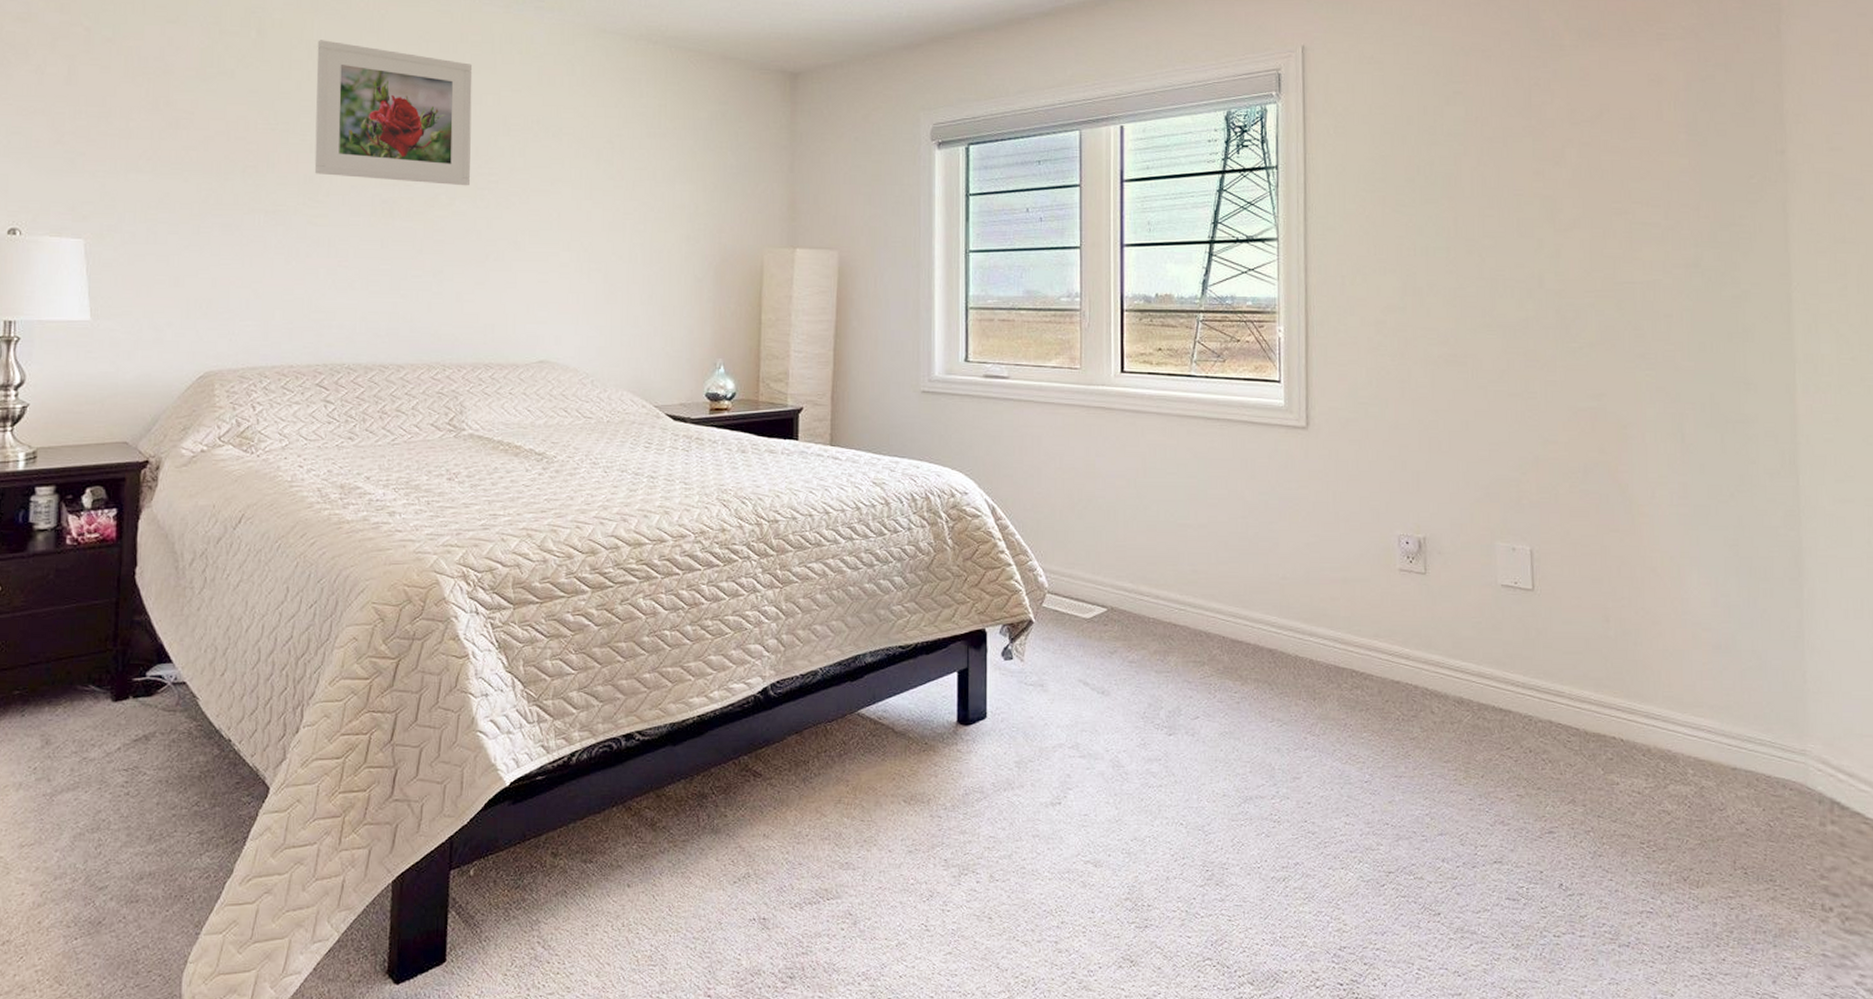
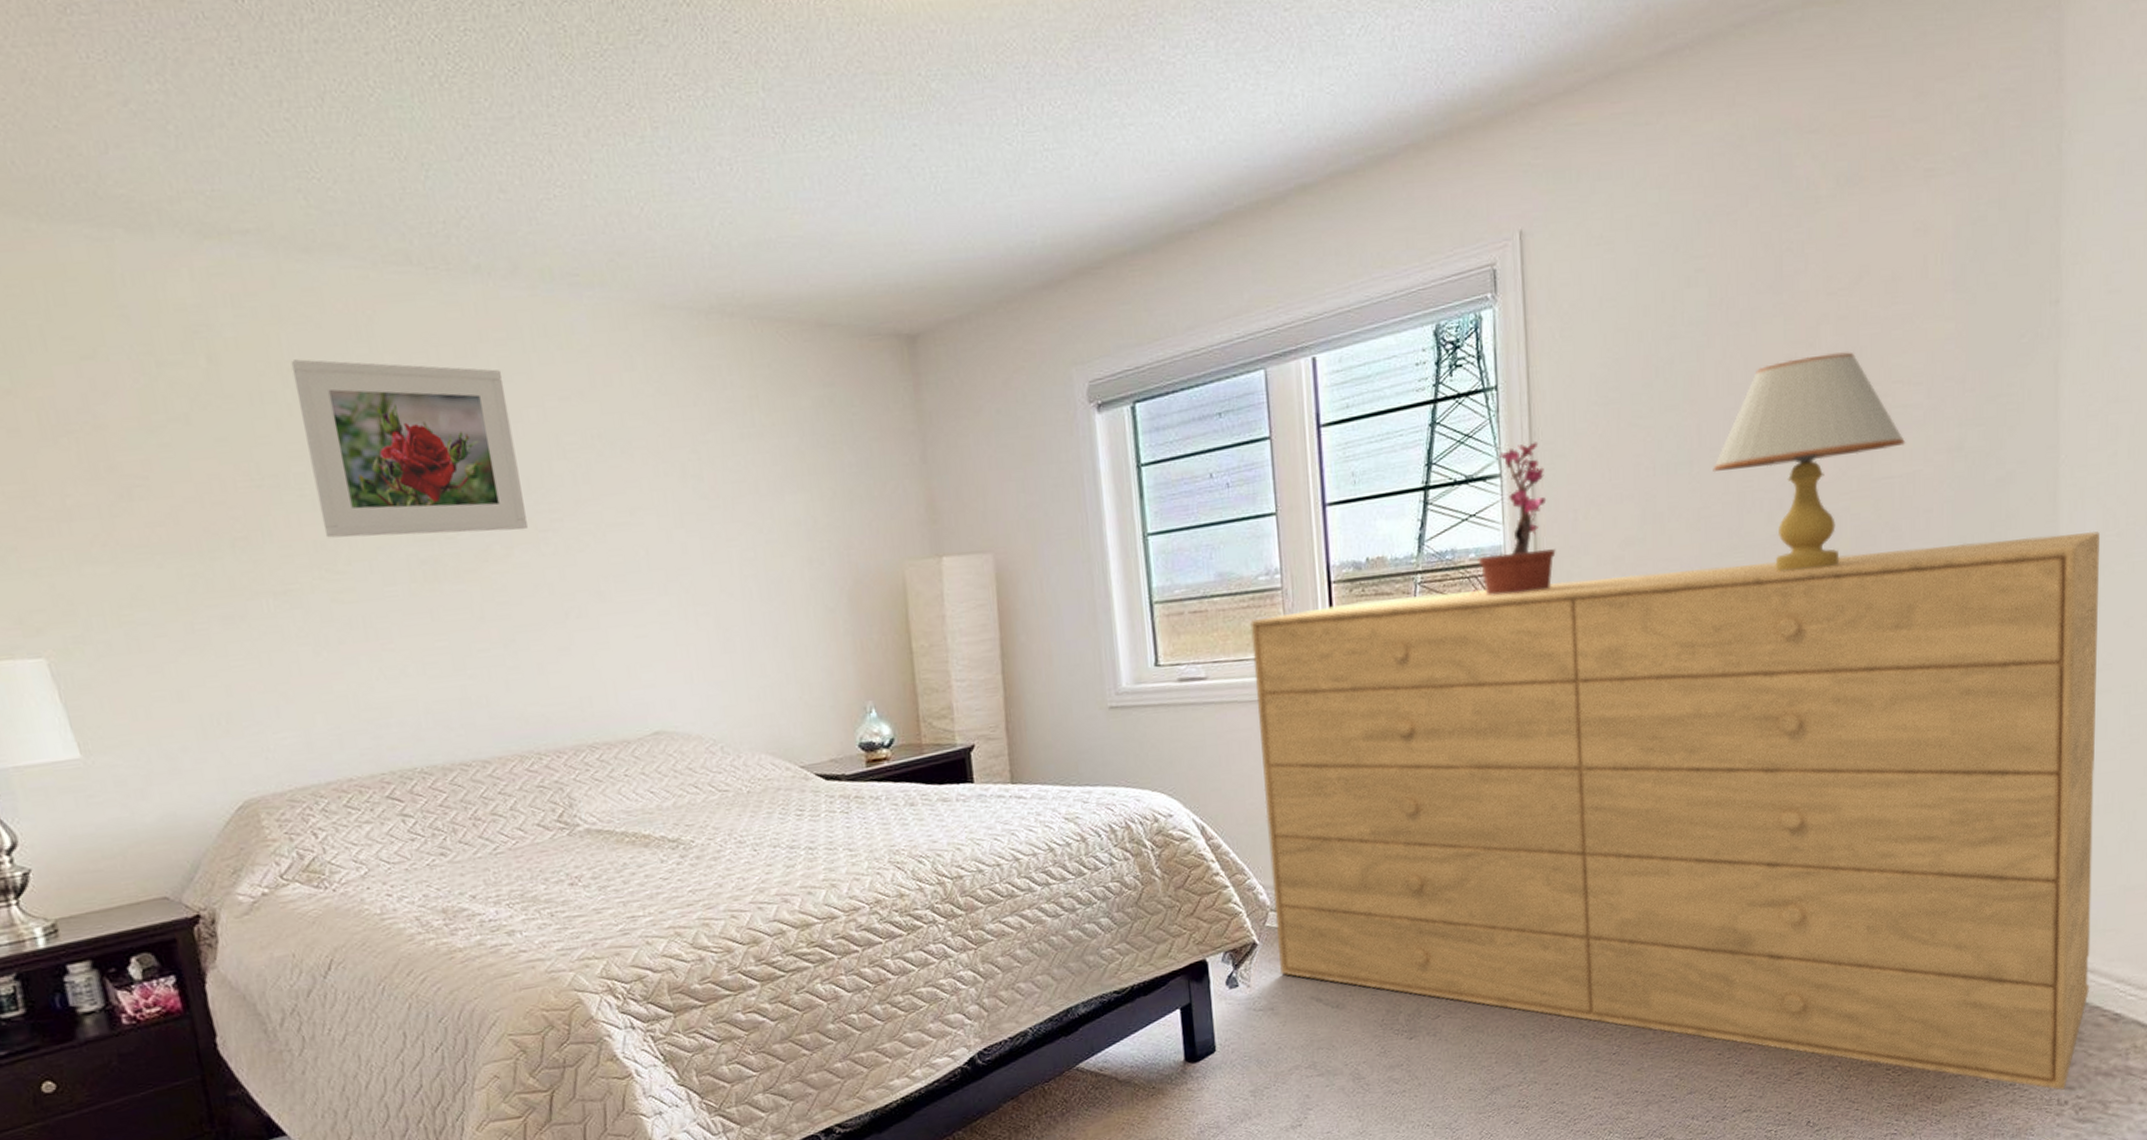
dresser: none [1050,329,1850,895] -> present [1250,530,2101,1090]
potted plant: none [1247,215,1324,341] -> present [1471,441,1556,596]
table lamp: none [1468,172,1646,354] -> present [1713,352,1906,572]

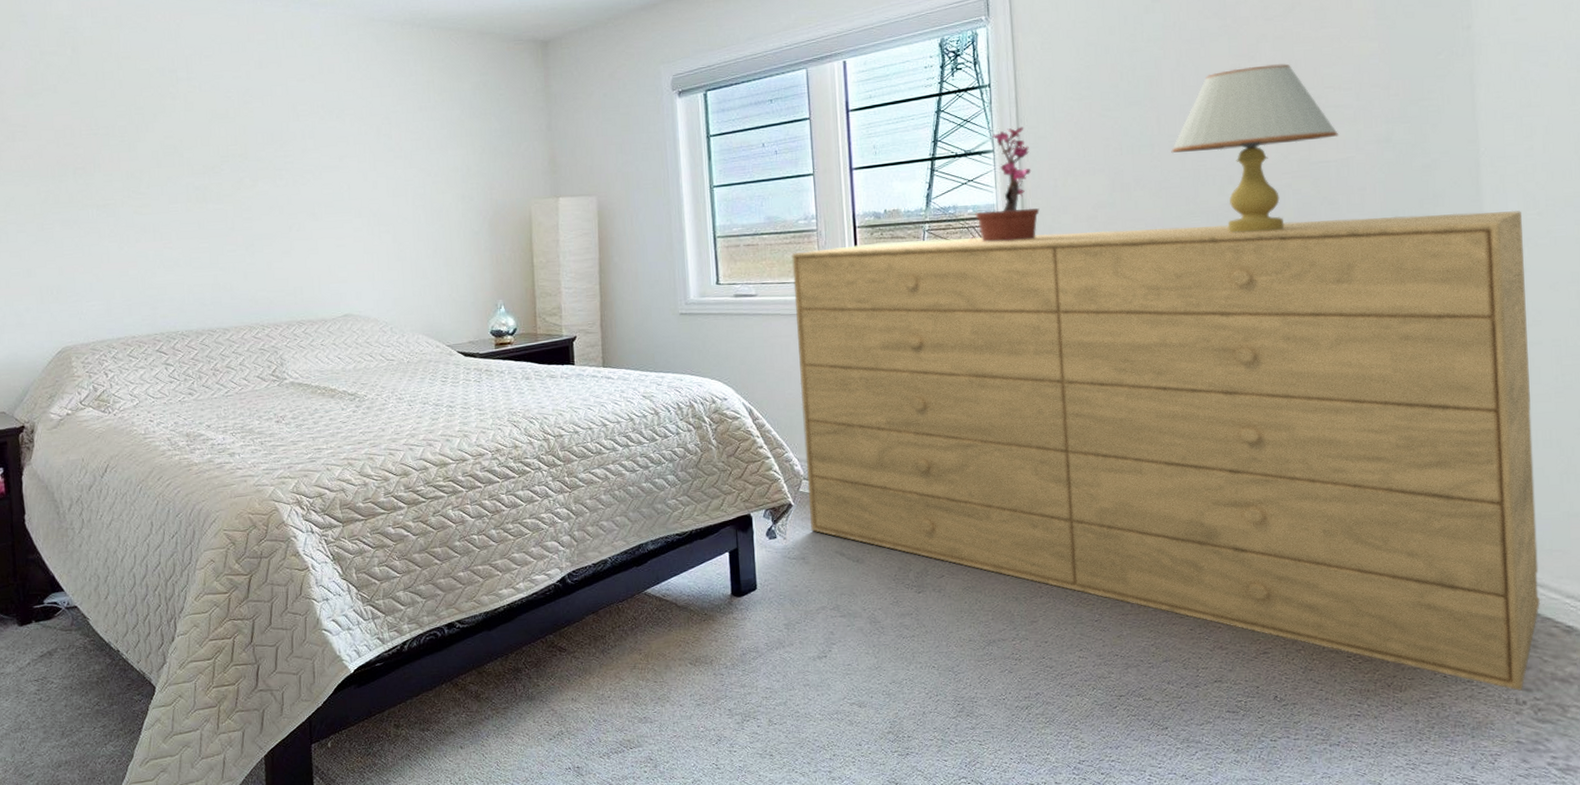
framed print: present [291,359,529,538] -> none [124,51,270,170]

